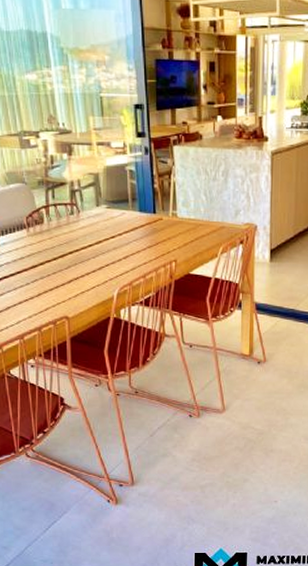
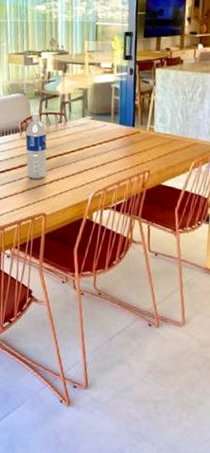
water bottle: none [33,204,64,280] -> present [25,112,47,179]

